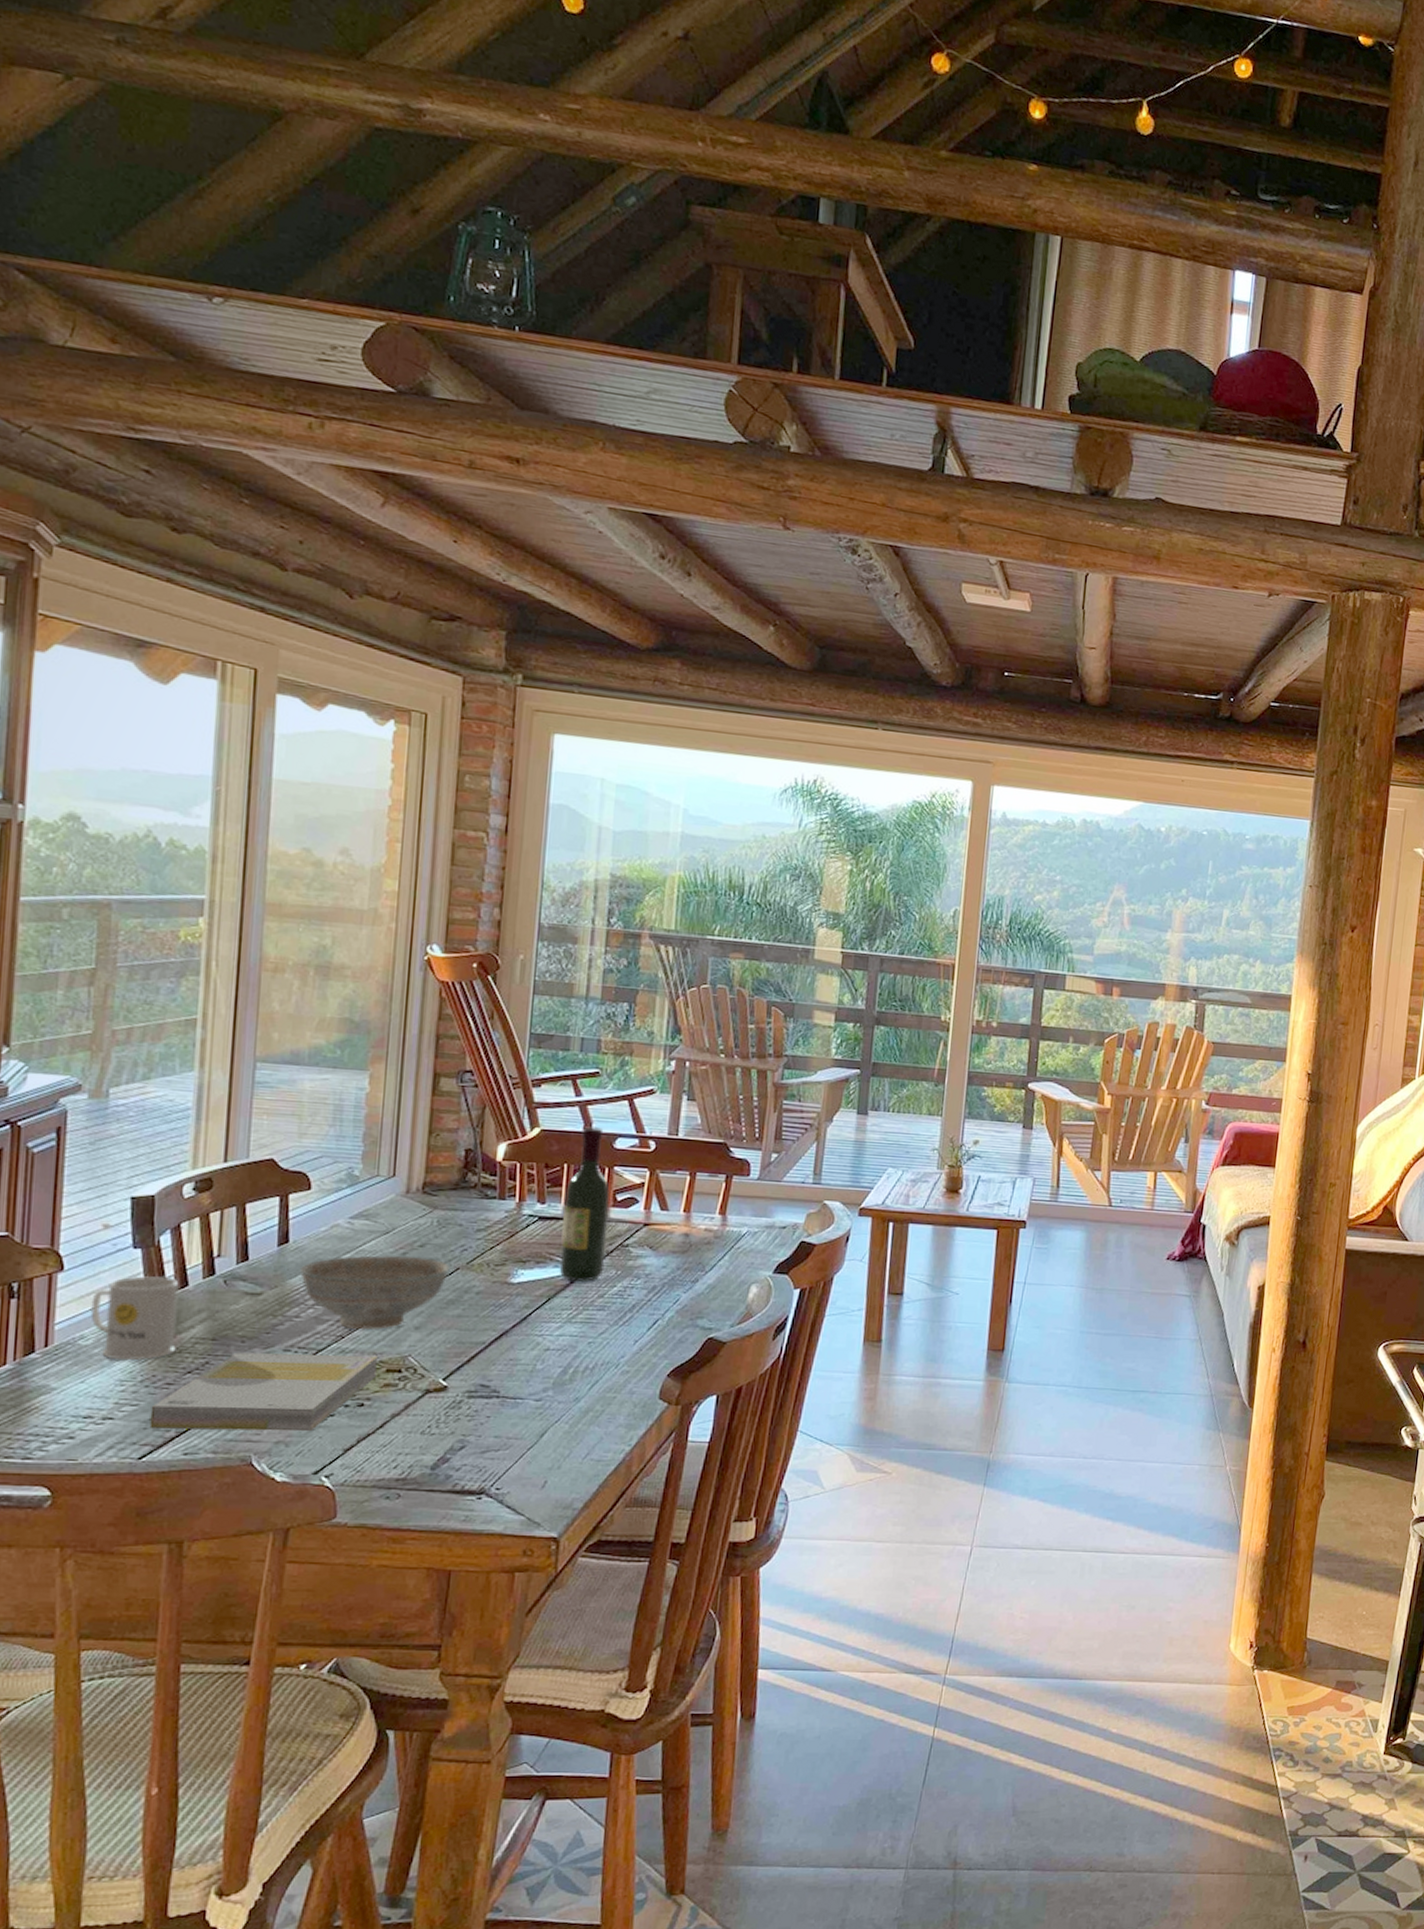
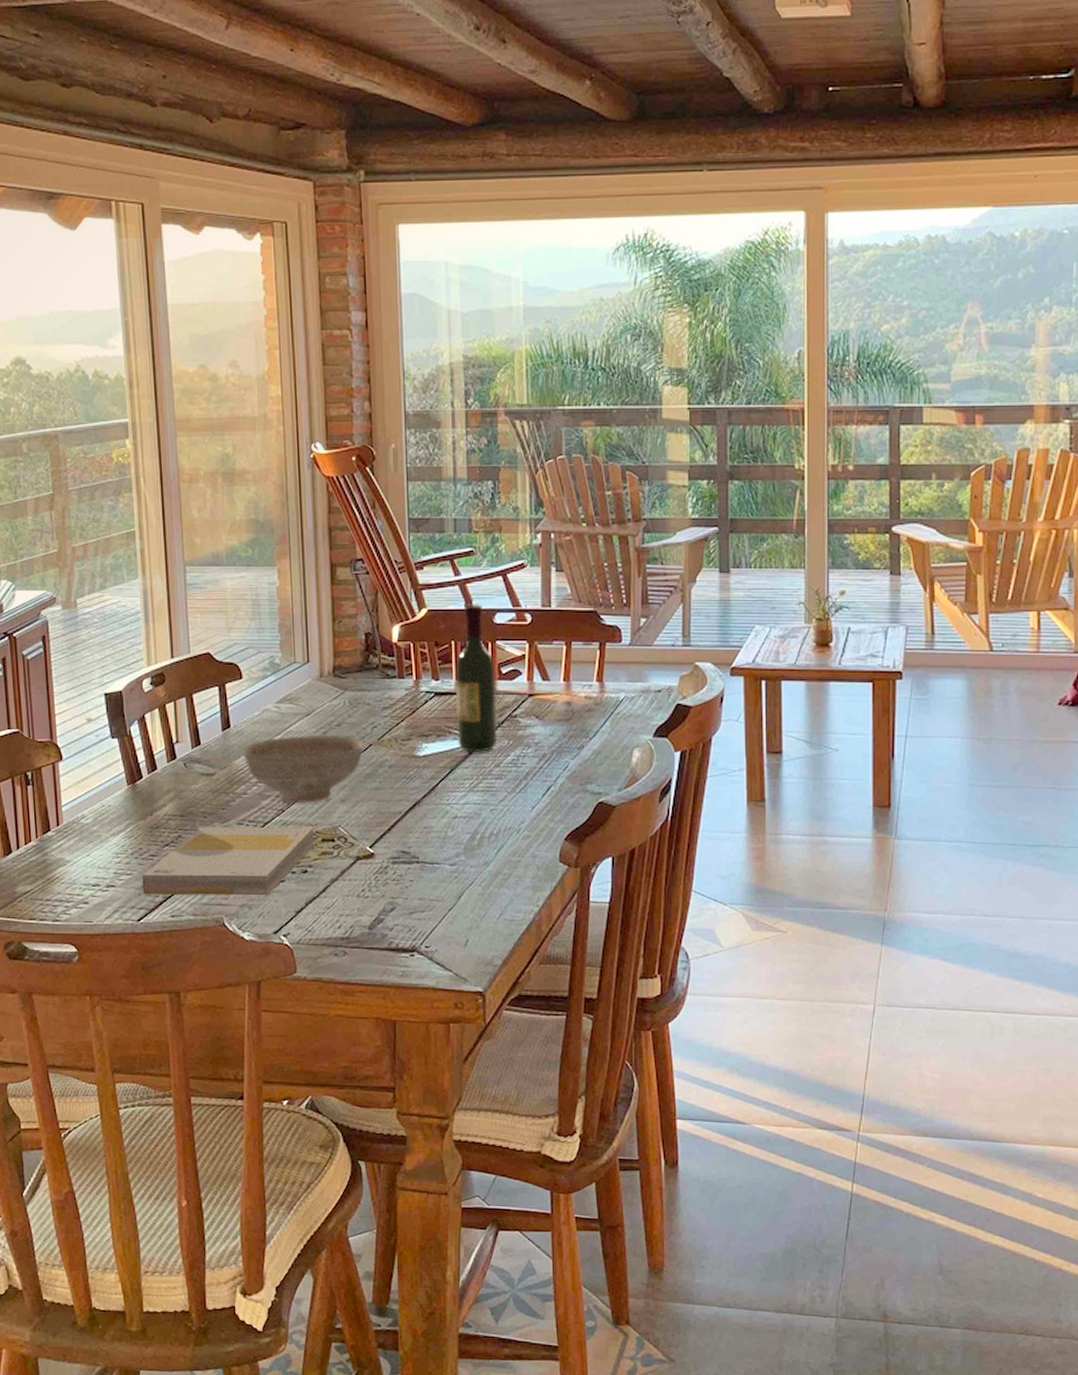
mug: present [90,1275,179,1361] -> none [86,761,155,836]

